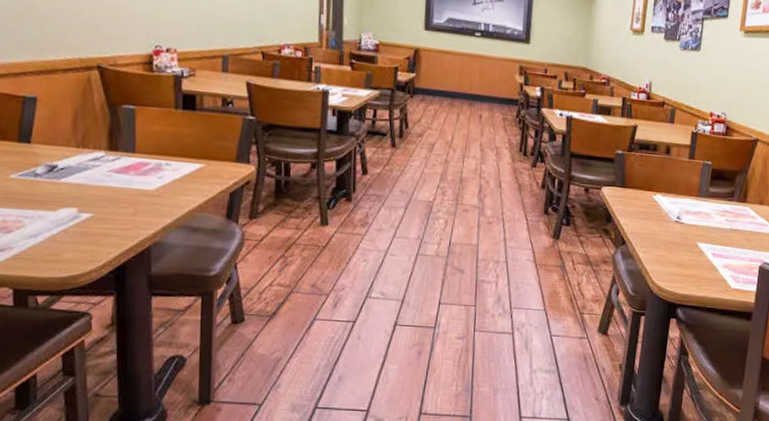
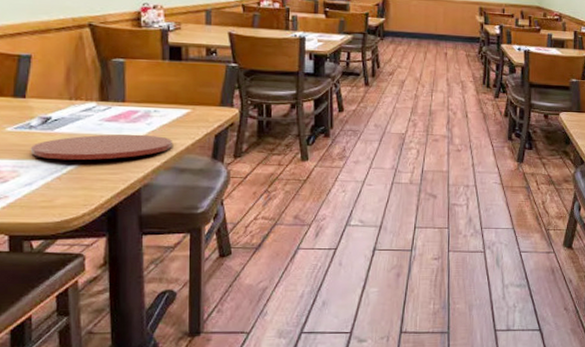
plate: none [35,186,184,214] -> present [30,134,172,161]

